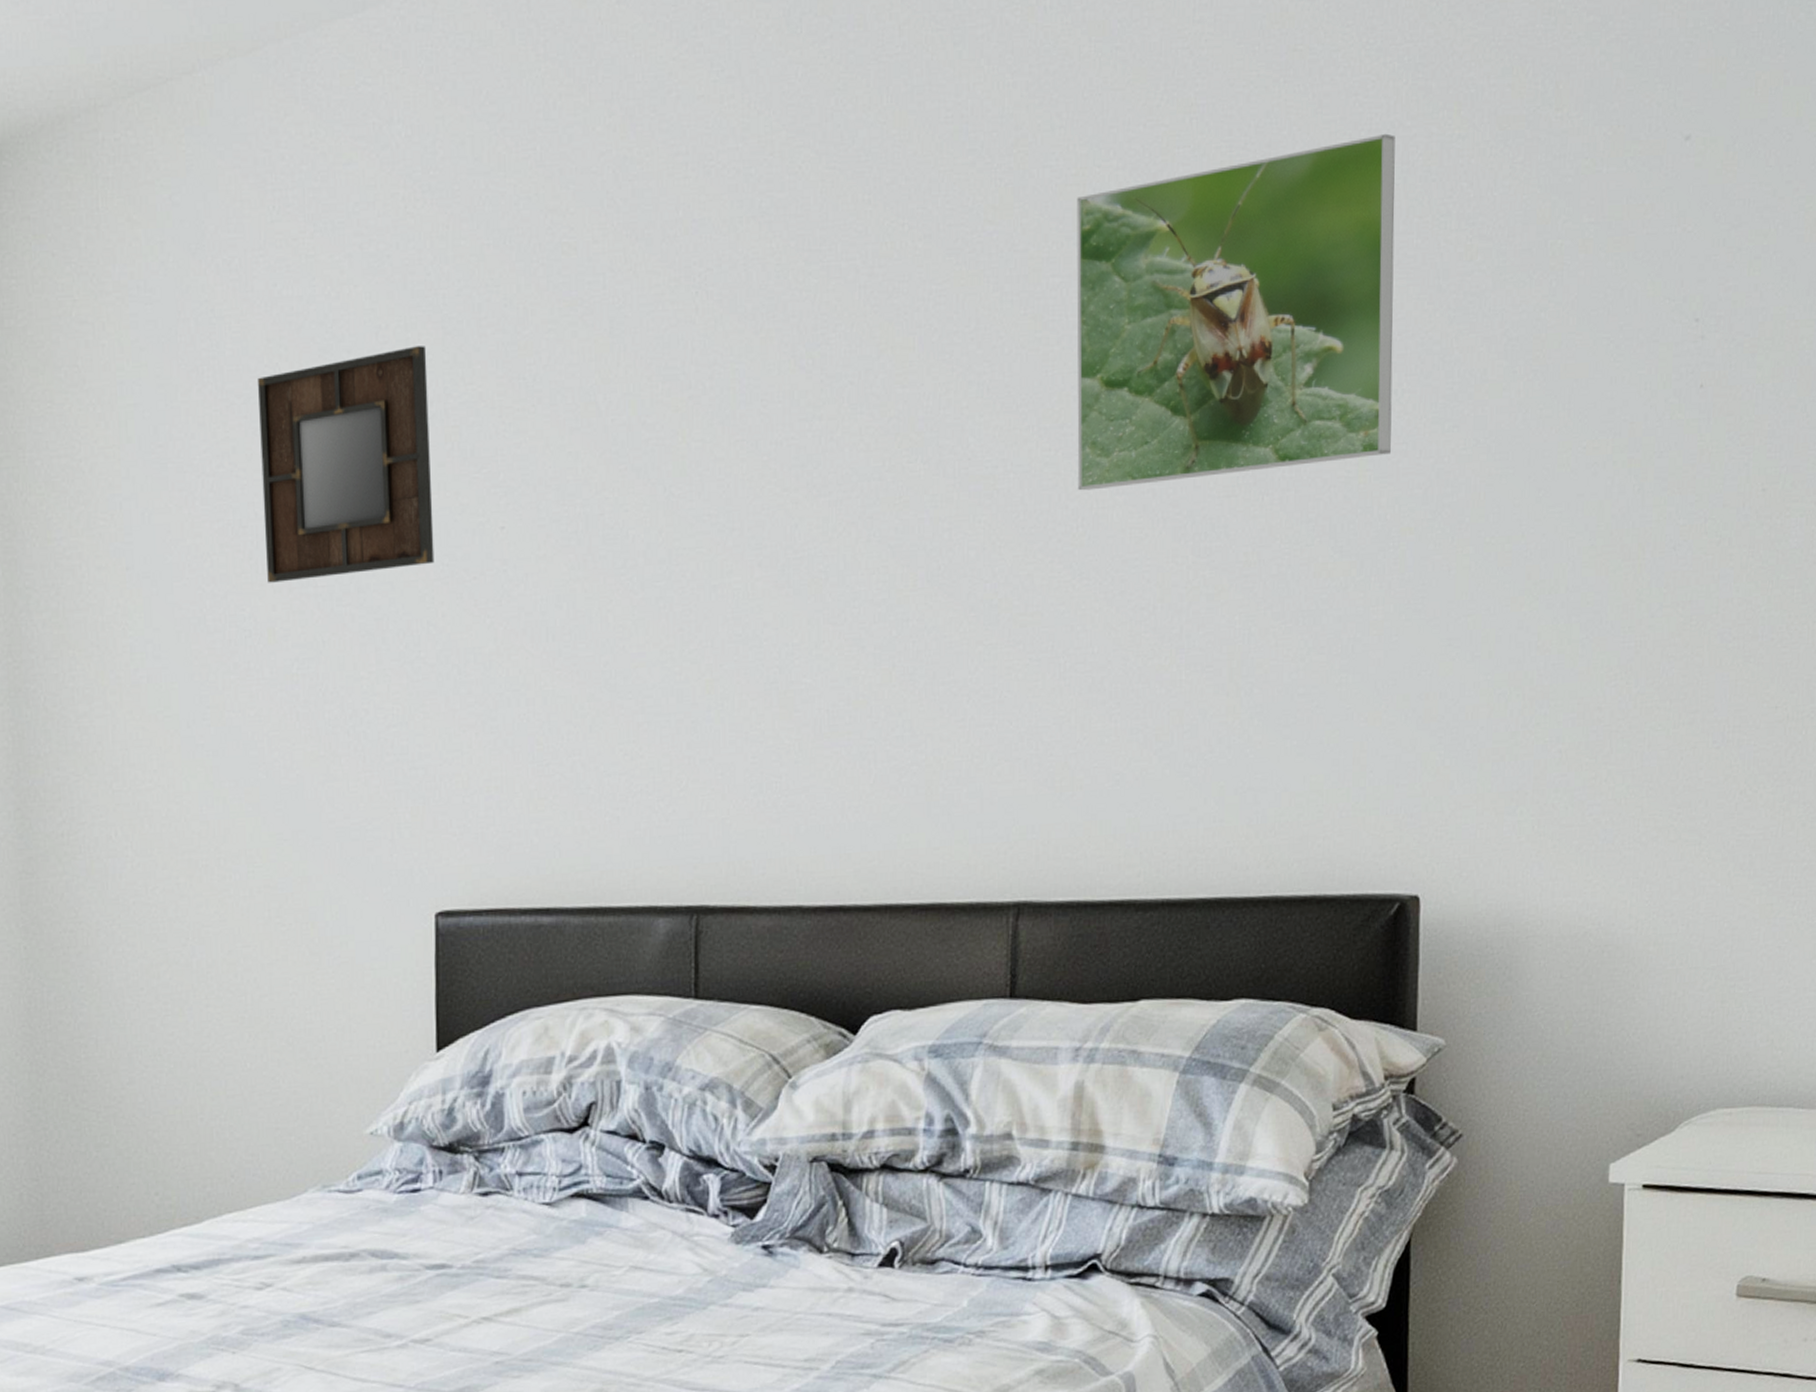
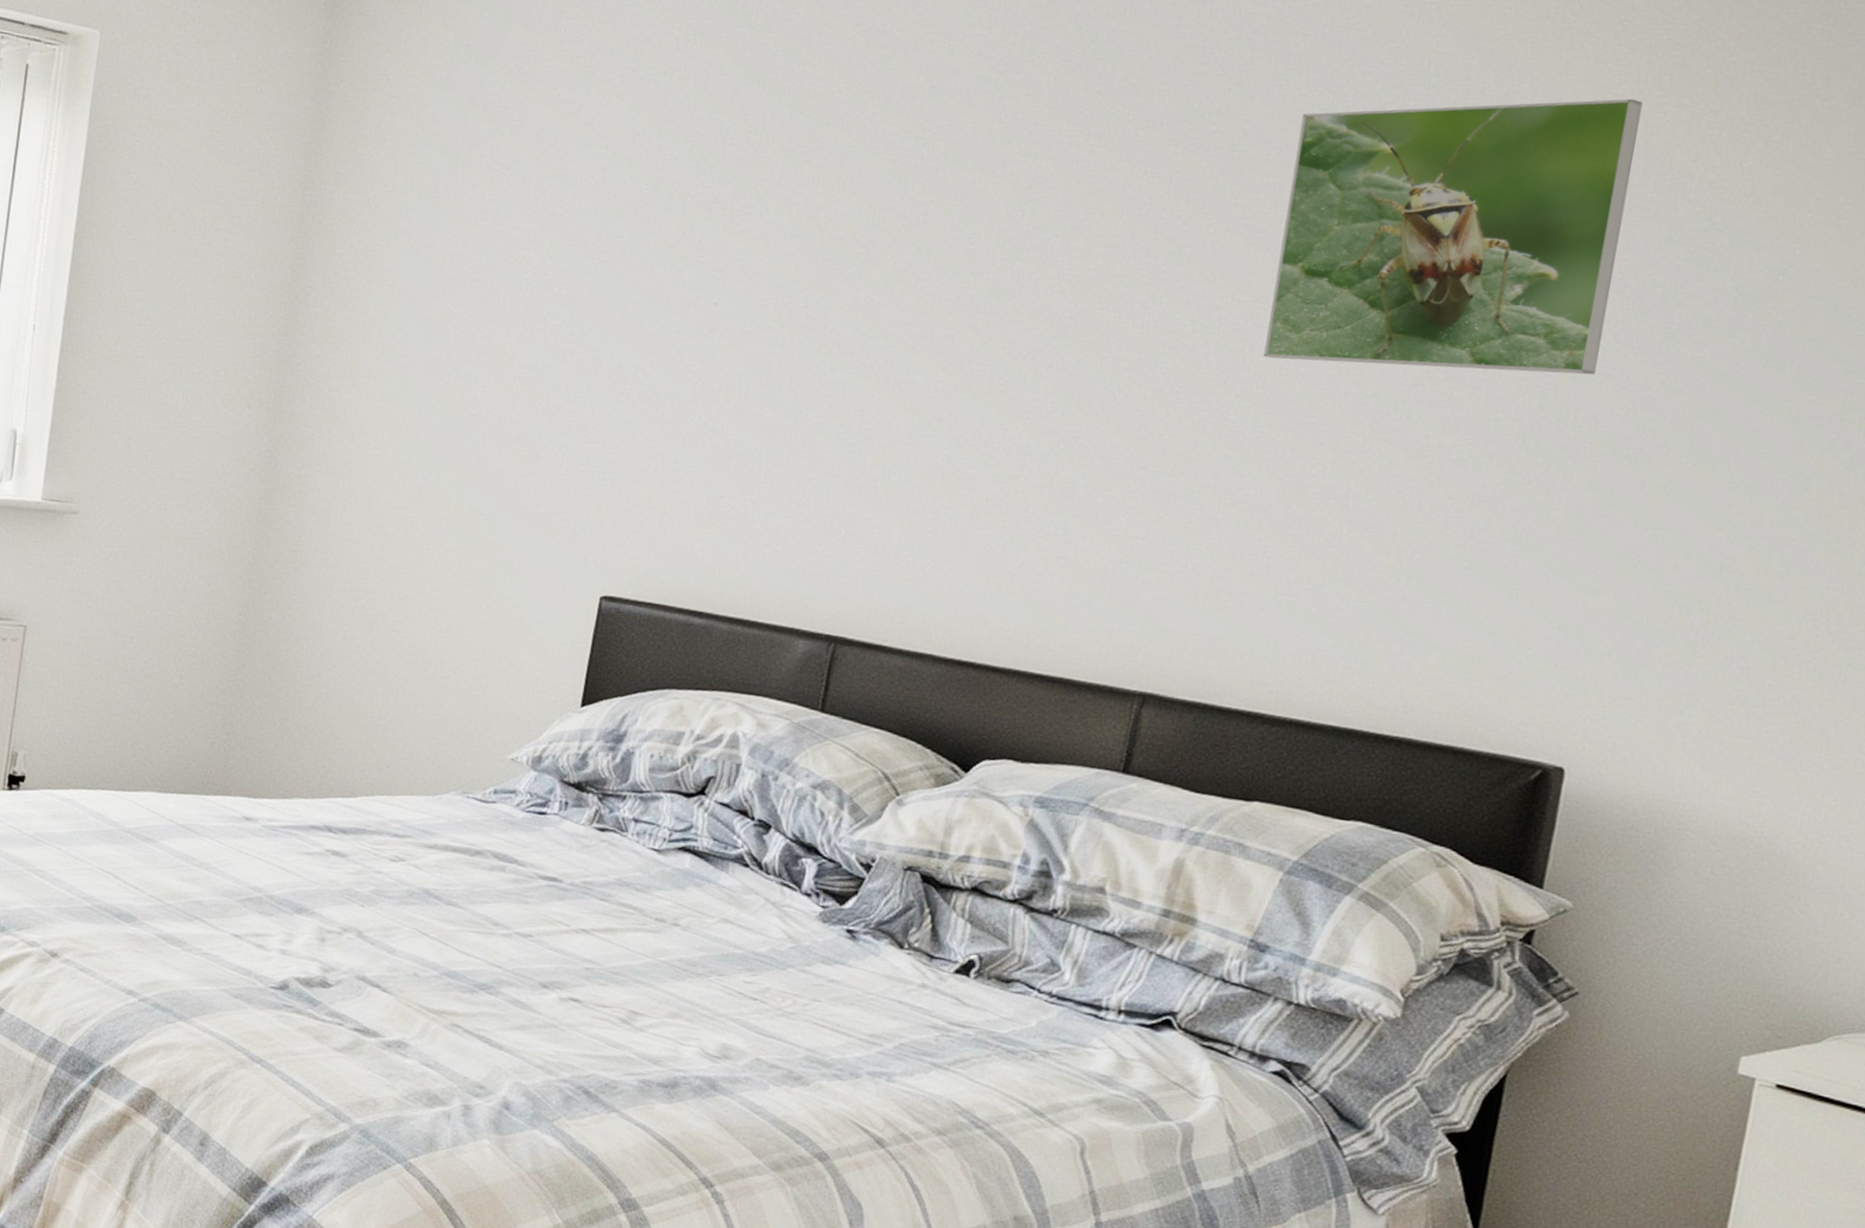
home mirror: present [258,346,435,583] -> none [506,152,675,322]

